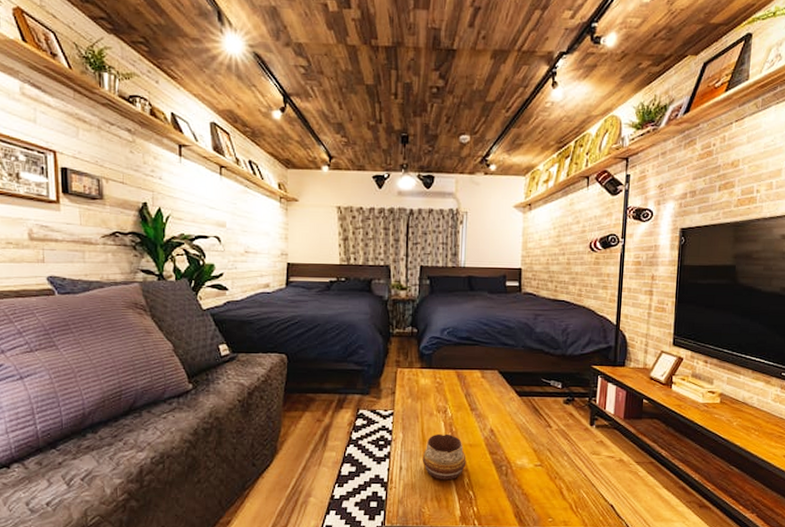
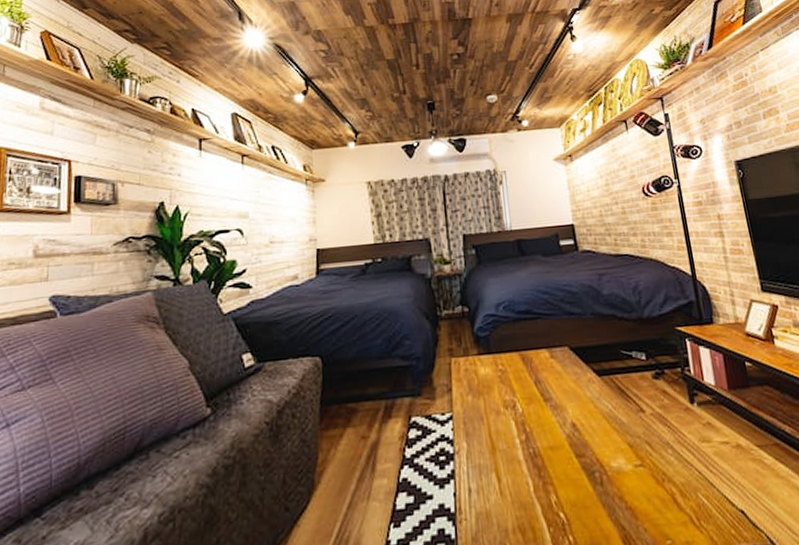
decorative bowl: present [422,433,466,480] -> none [494,436,550,502]

